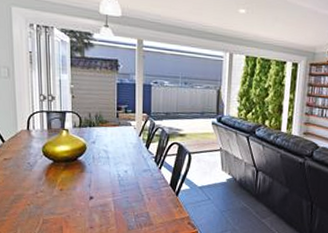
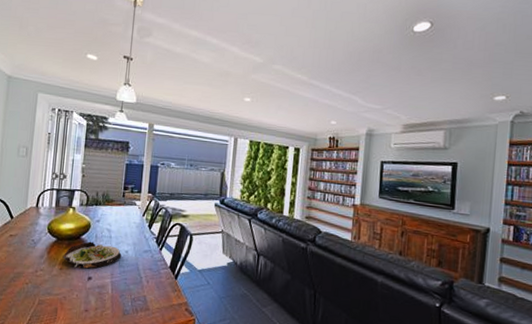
salad plate: none [61,162,121,189] -> present [62,241,122,269]

